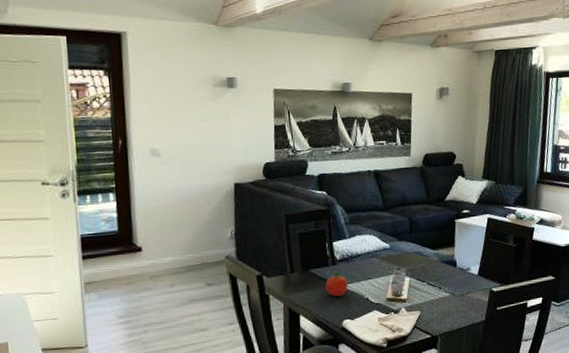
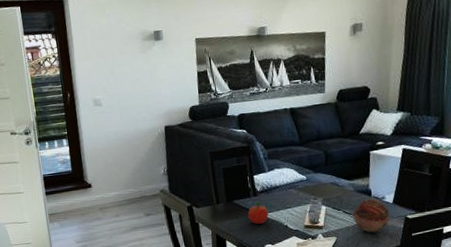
decorative ball: none [435,269,476,307] -> present [350,198,391,233]

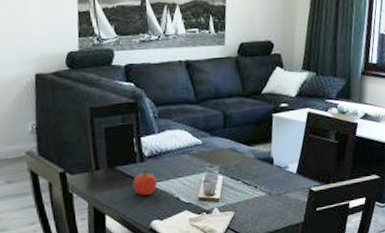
decorative ball: present [350,198,391,233] -> none [250,166,294,207]

